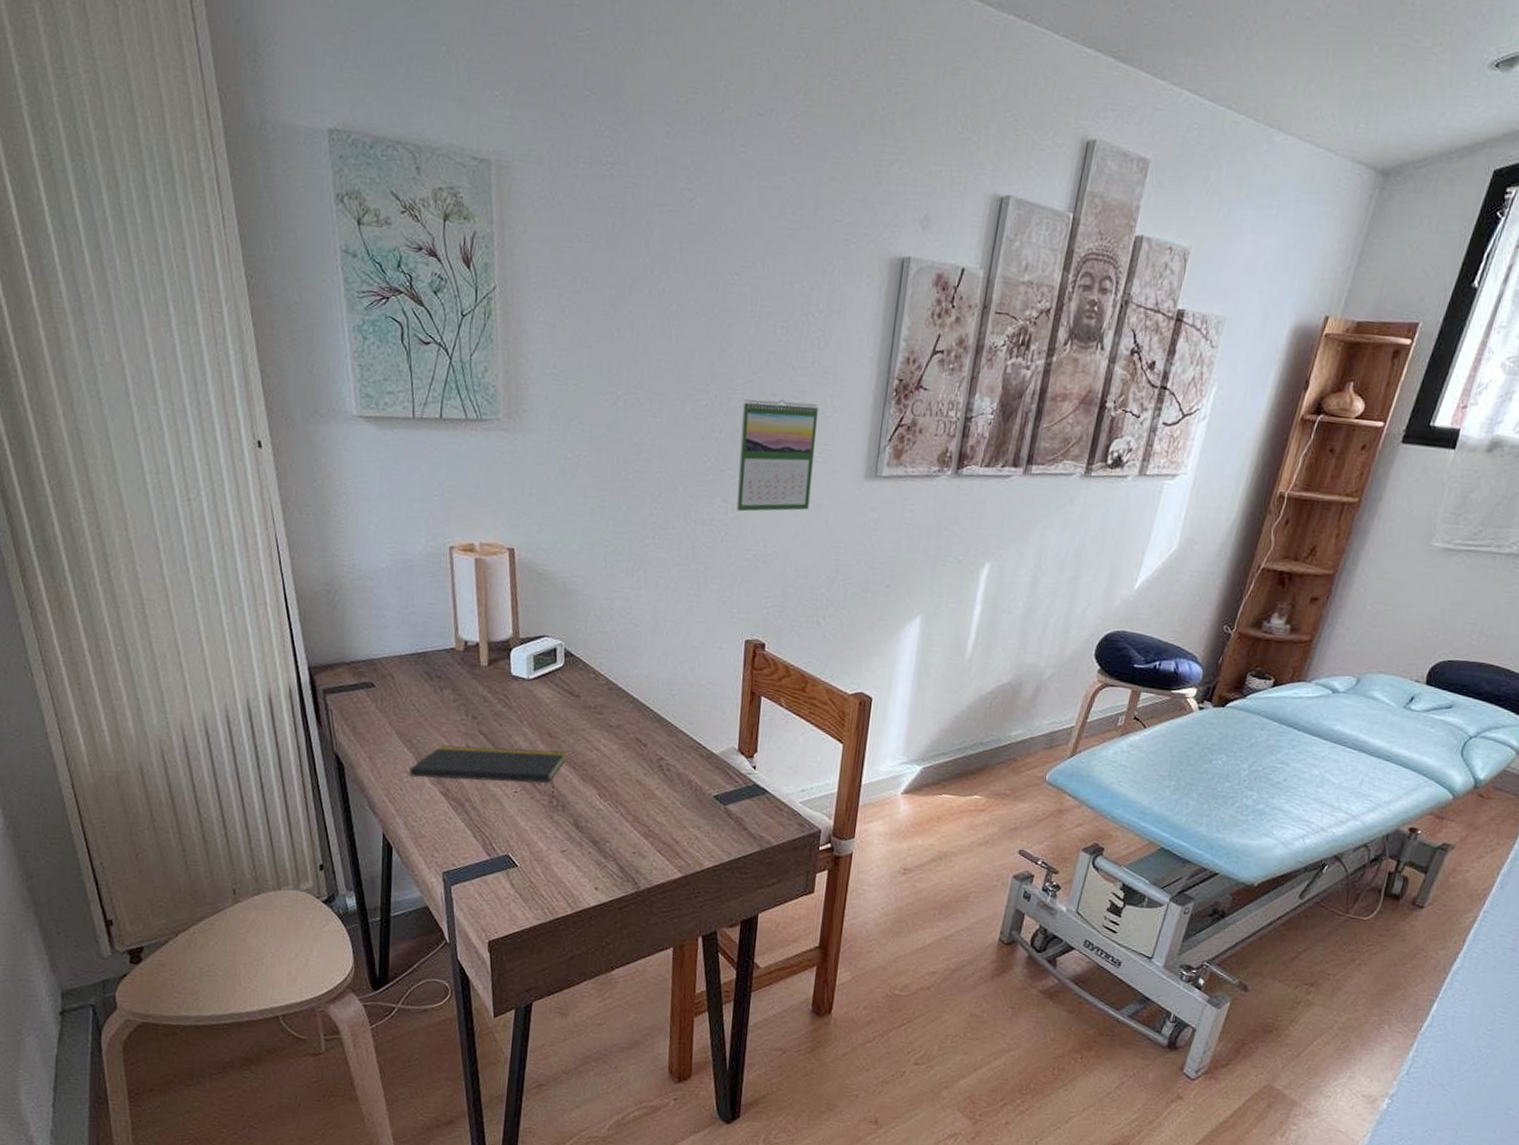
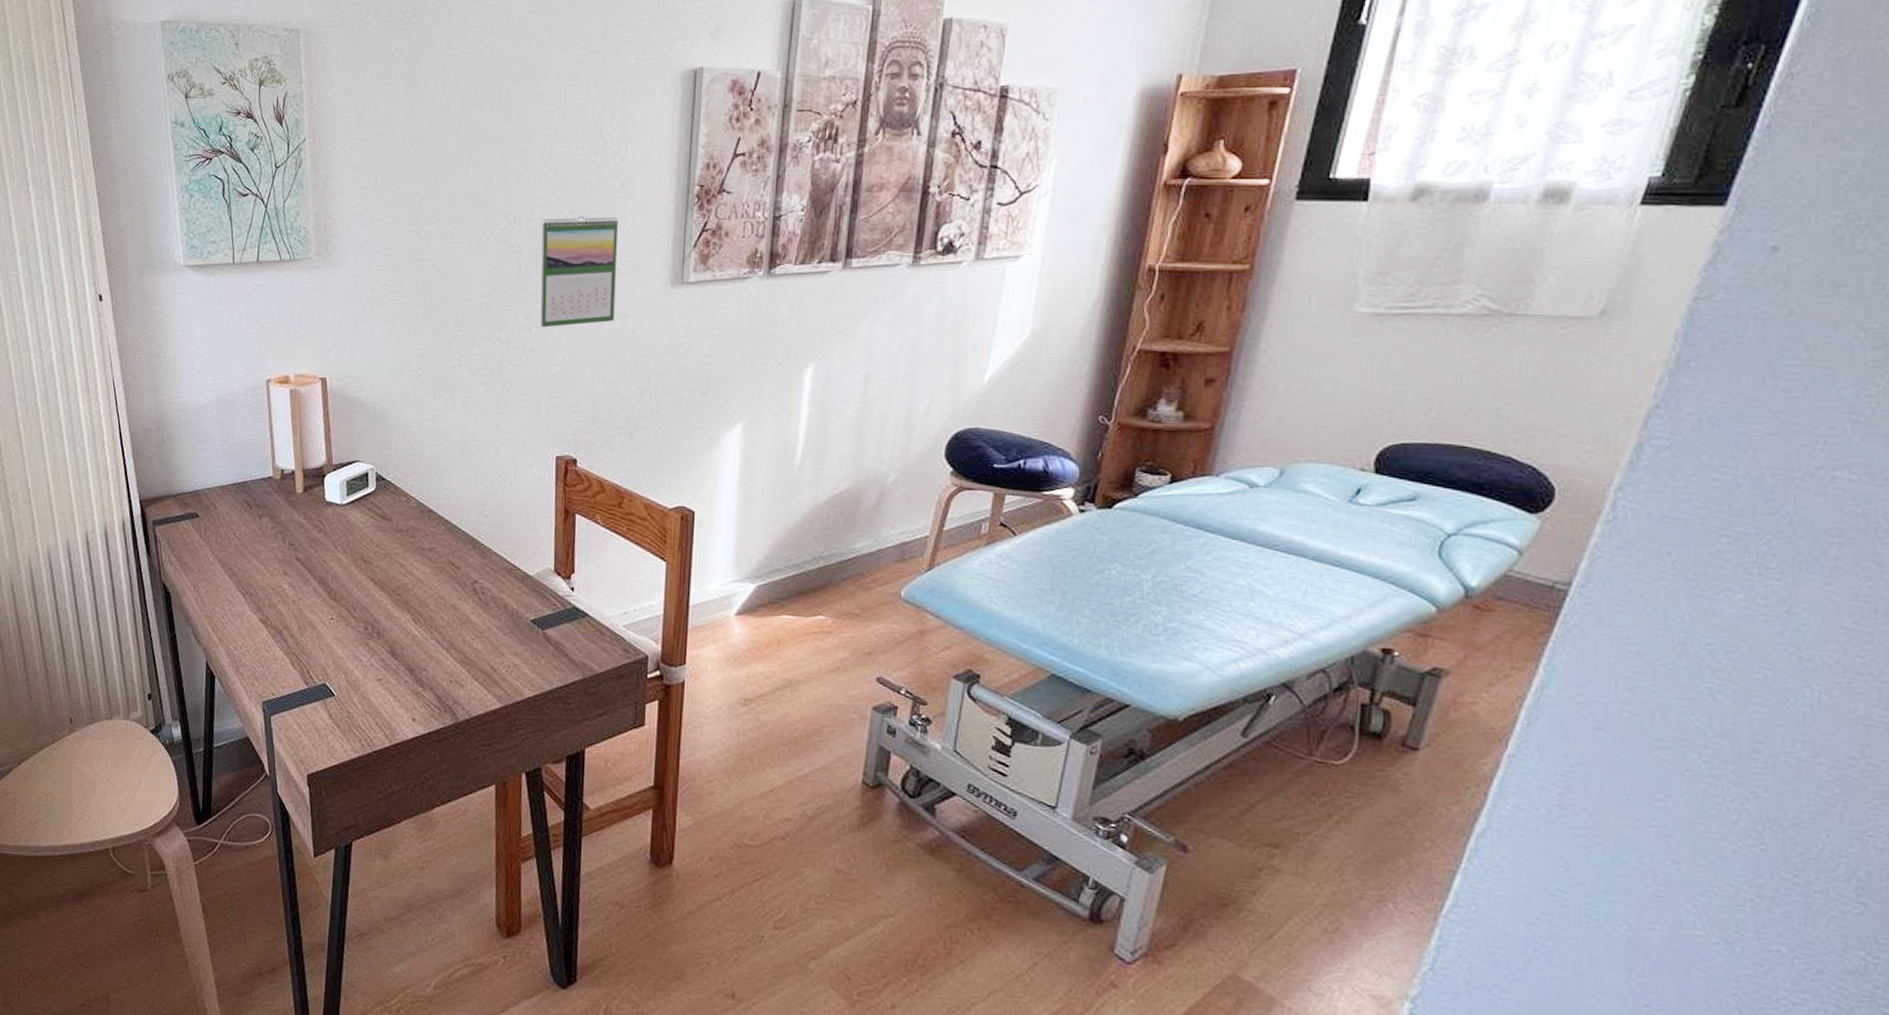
notepad: present [409,745,566,798] -> none [230,572,380,624]

